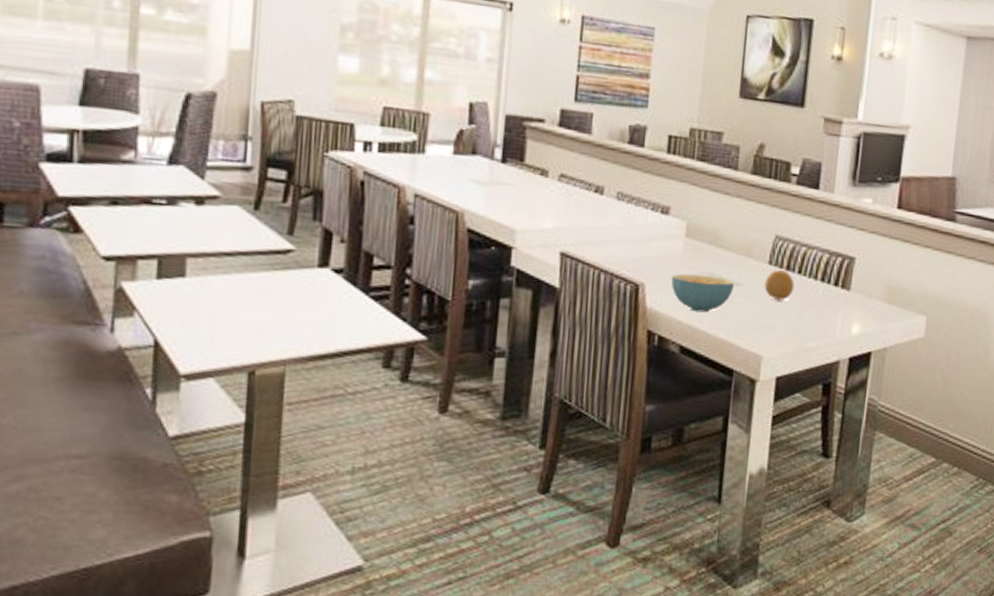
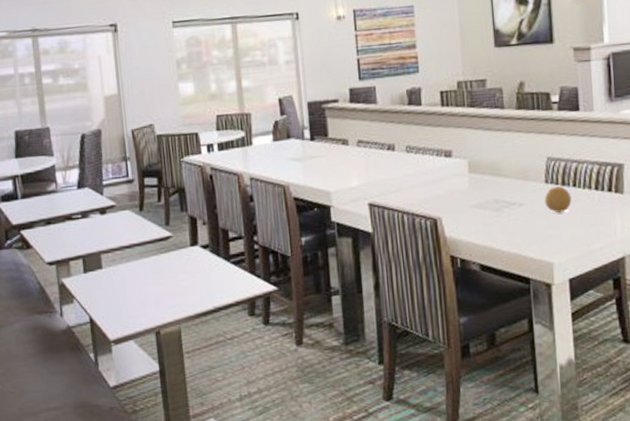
cereal bowl: present [671,274,734,313] -> none [462,201,518,234]

